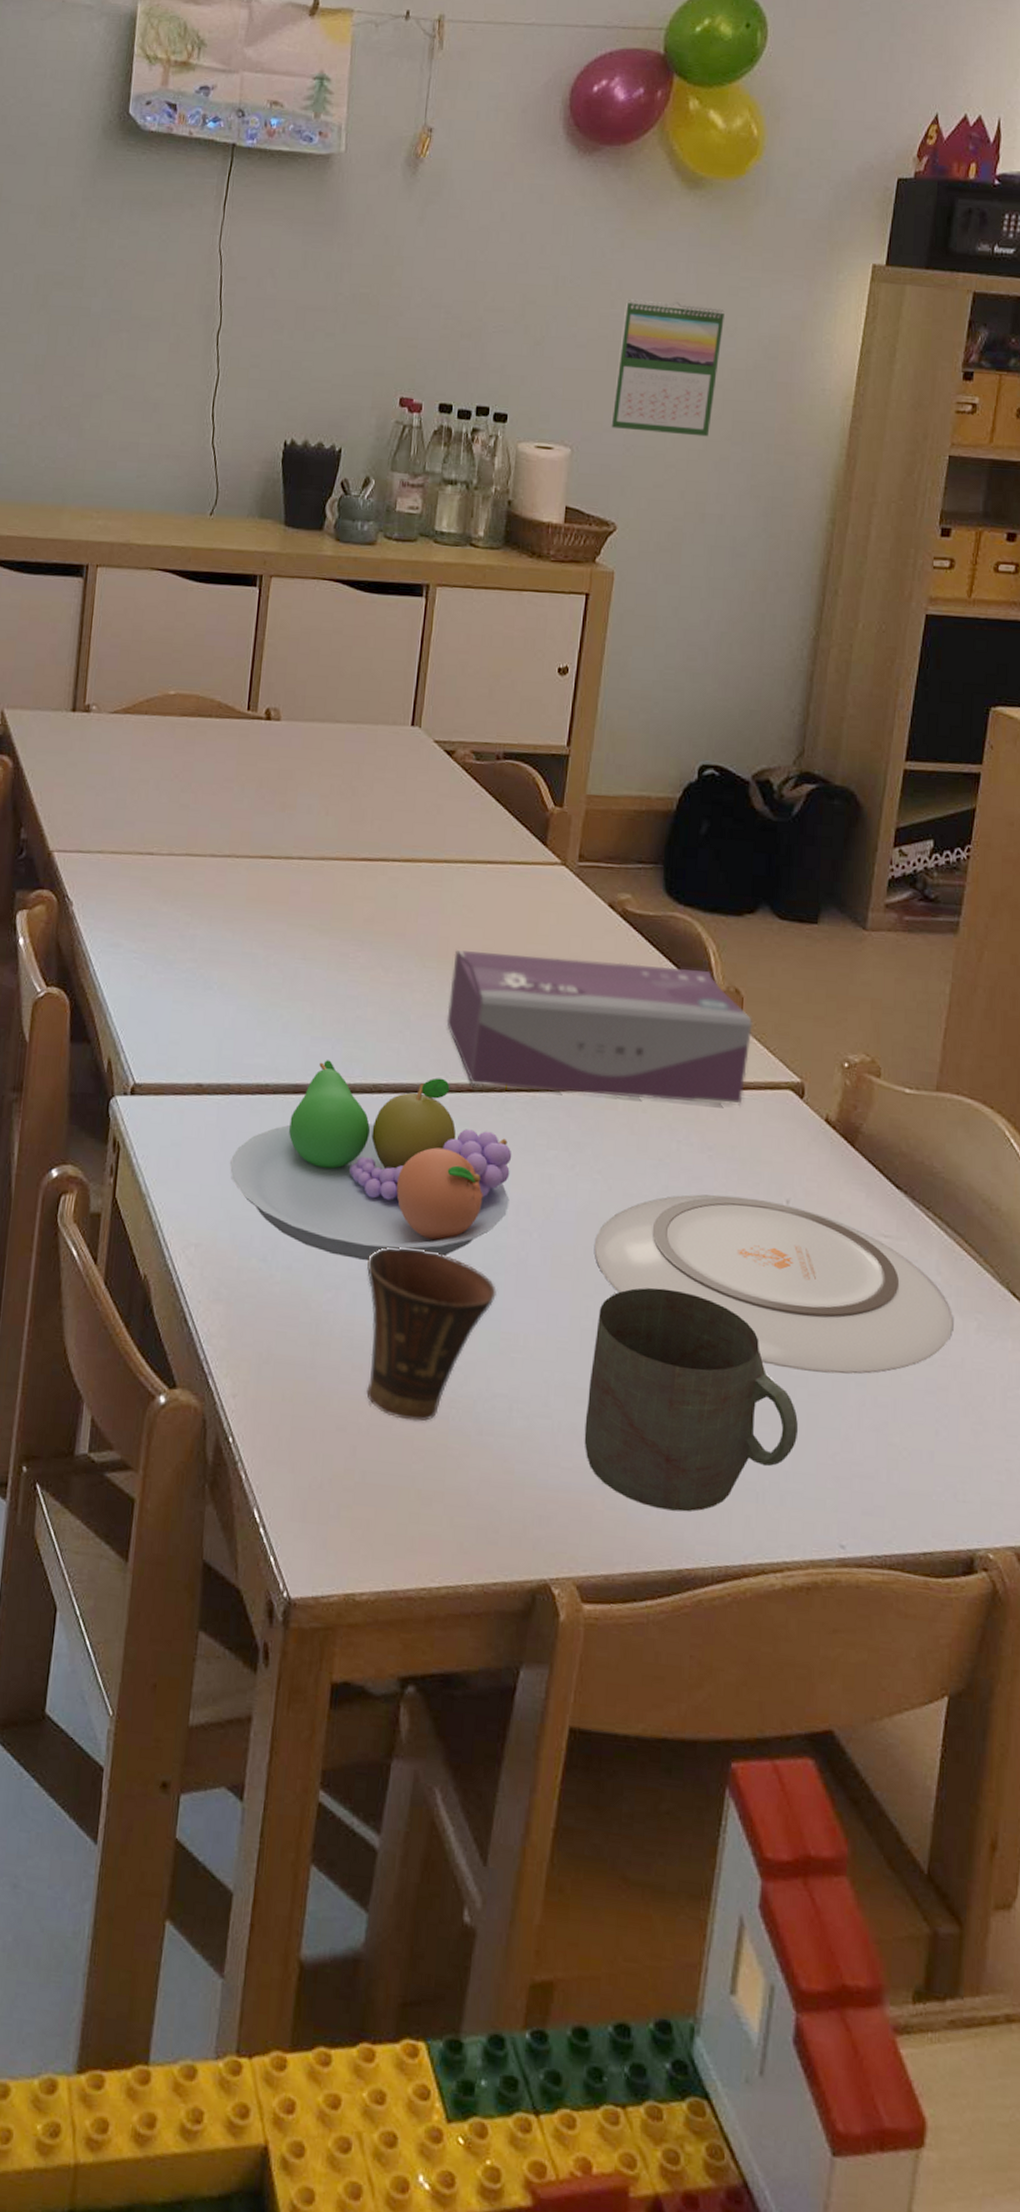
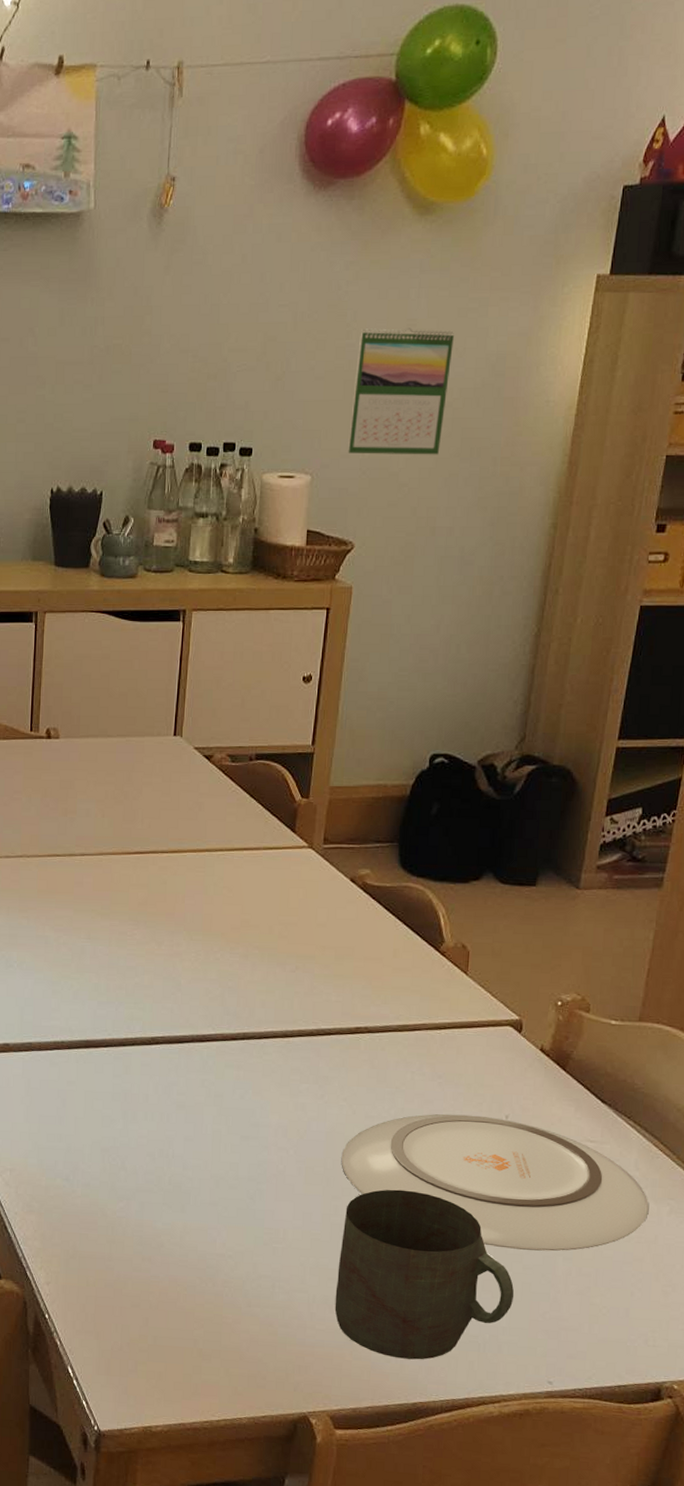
fruit bowl: present [229,1060,512,1260] -> none [34,1020,271,1176]
cup: present [366,1247,496,1422] -> none [152,1165,260,1298]
tissue box: present [446,950,753,1106] -> none [212,924,478,1042]

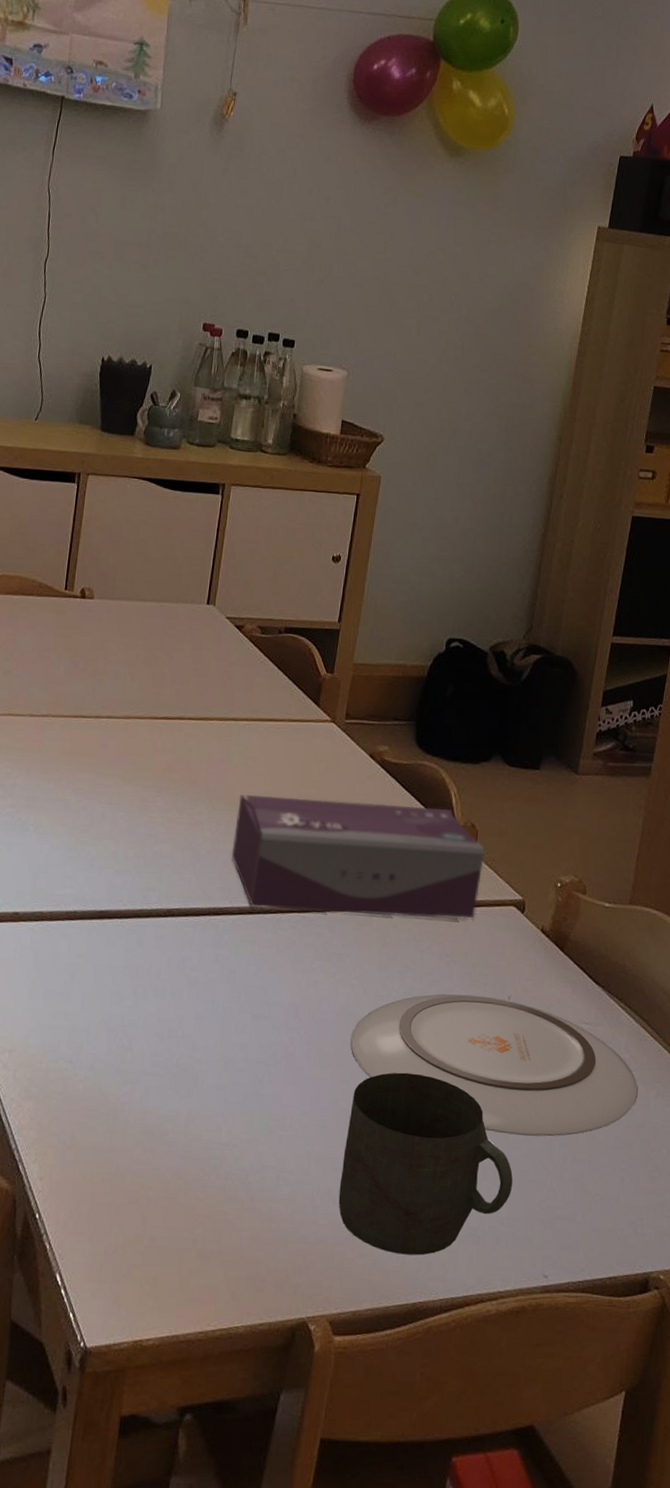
tissue box: none [212,924,478,1042] -> present [231,794,486,920]
calendar: present [346,328,454,455] -> none [380,246,477,365]

